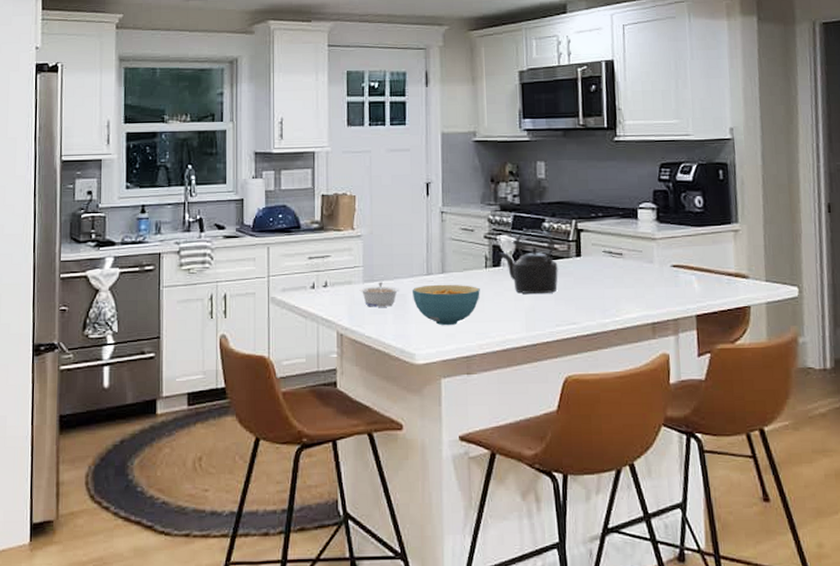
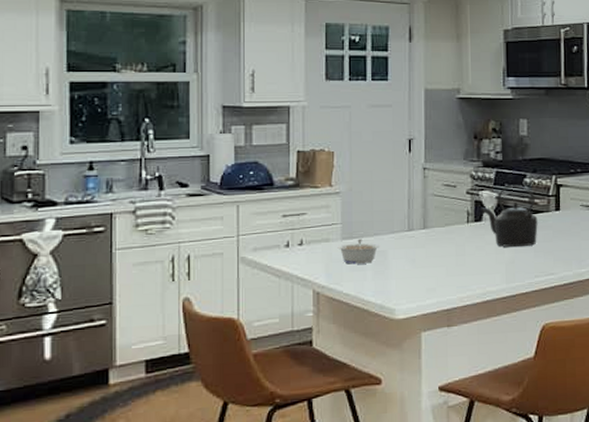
cereal bowl: present [411,284,480,326] -> none [392,239,462,280]

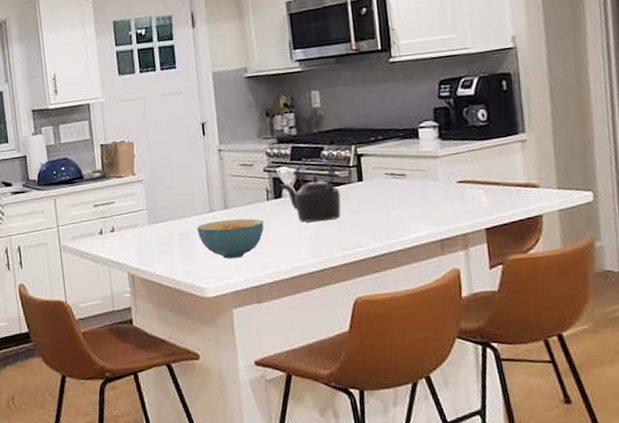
legume: present [337,238,380,264] -> none [145,222,185,247]
cereal bowl: none [392,239,462,280] -> present [196,218,264,259]

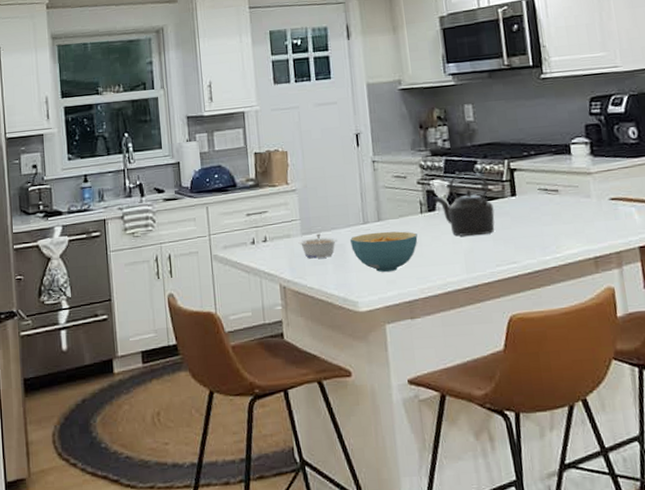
legume: none [145,222,185,247] -> present [298,233,338,259]

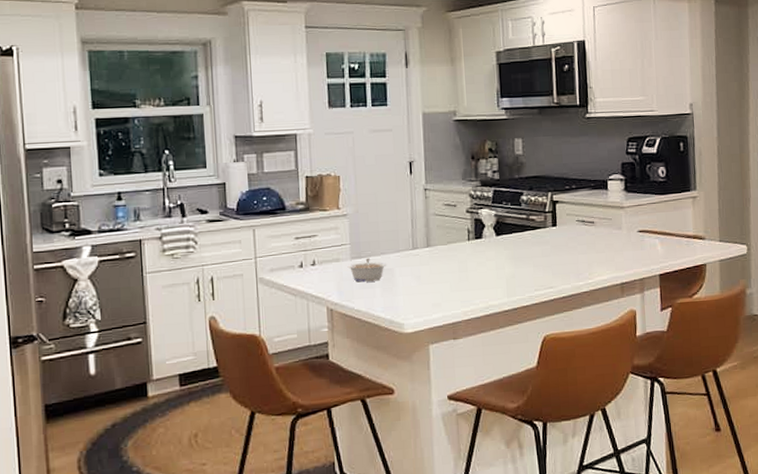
cereal bowl: present [349,231,418,273] -> none [398,257,464,296]
kettle: present [434,172,495,237] -> none [481,202,536,263]

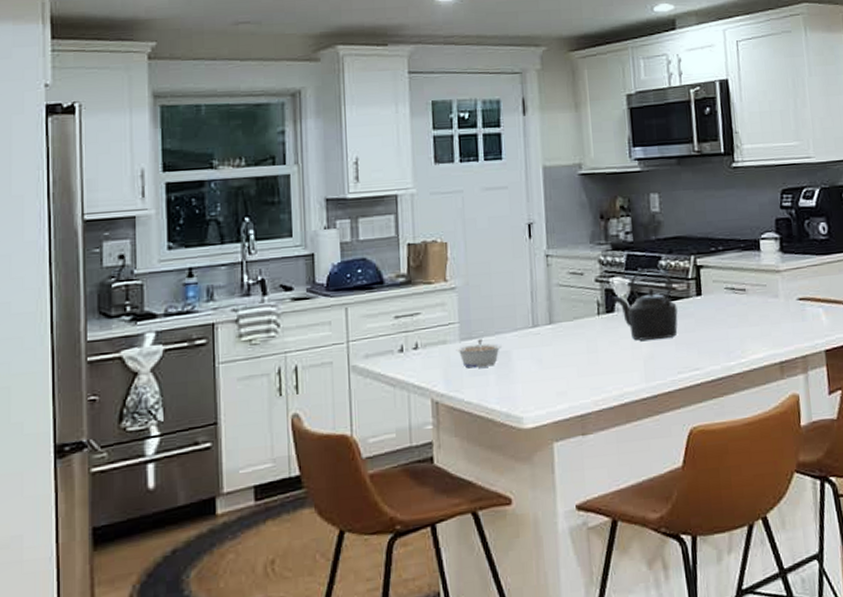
kettle: none [481,202,536,263] -> present [613,268,678,341]

